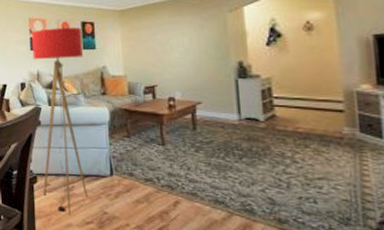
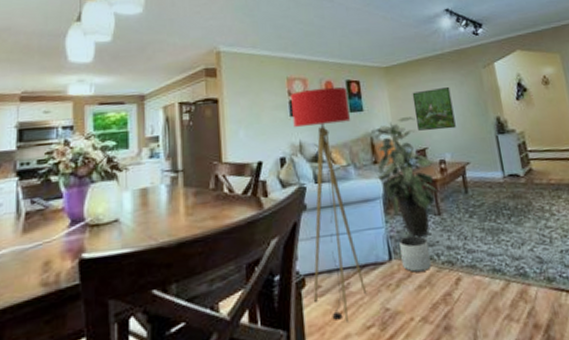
indoor plant: none [103,56,163,161] -> present [375,117,437,238]
planter: none [121,159,150,189] -> present [399,235,431,272]
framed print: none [145,29,190,70] -> present [412,86,456,131]

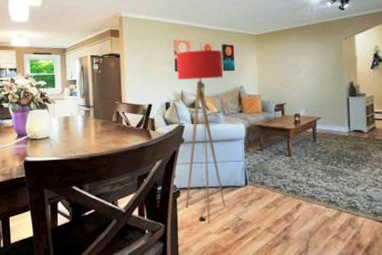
indoor plant: present [375,117,437,238] -> none [240,77,290,171]
planter: present [399,235,431,272] -> none [255,170,278,196]
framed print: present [412,86,456,131] -> none [277,54,313,90]

